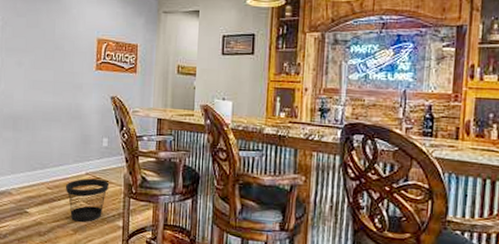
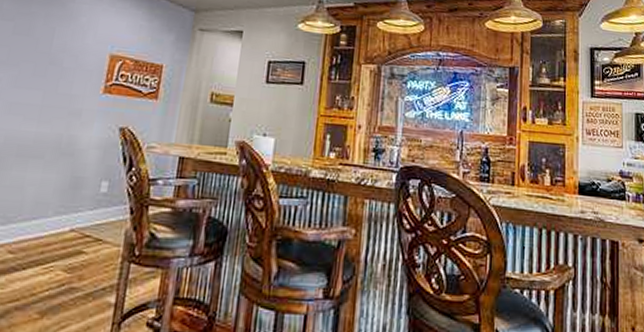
wastebasket: present [65,178,110,222] -> none [36,236,104,300]

